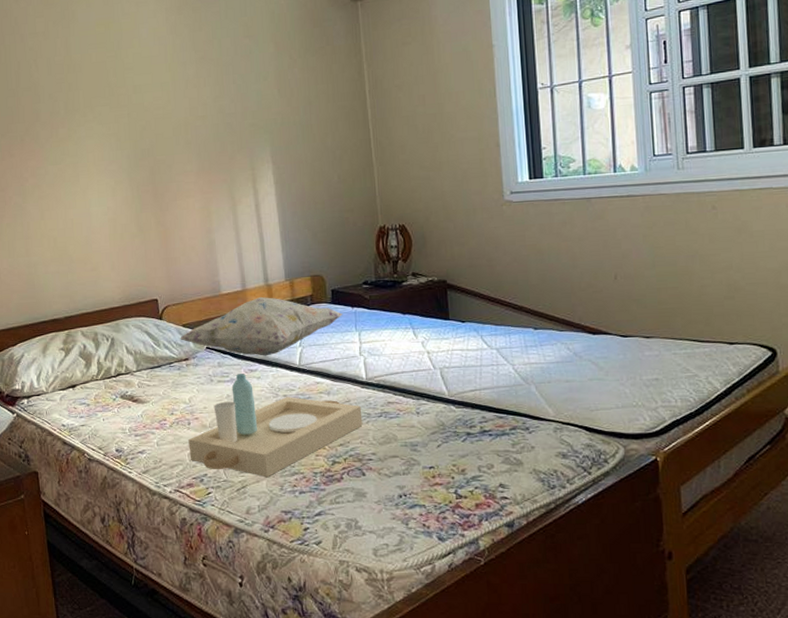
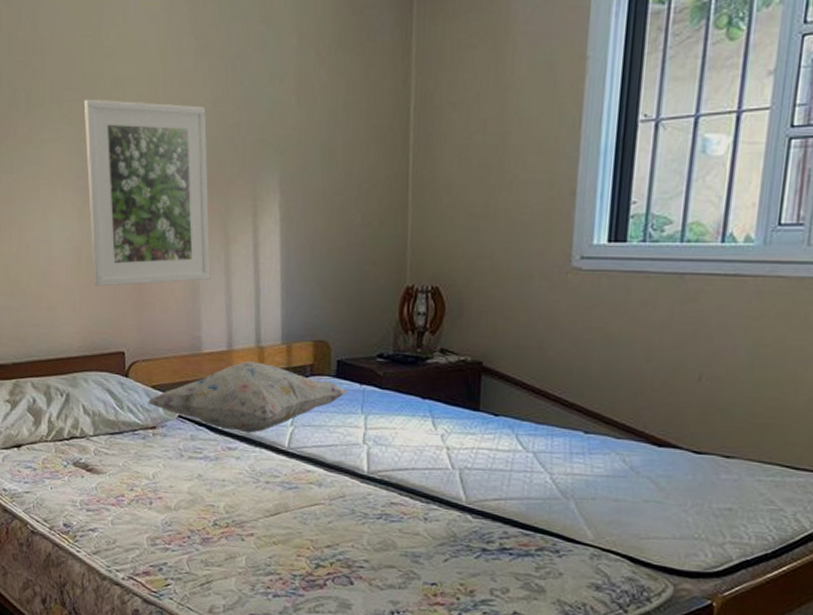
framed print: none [110,102,223,248] -> present [83,99,211,287]
serving tray: present [188,374,363,478] -> none [148,451,358,575]

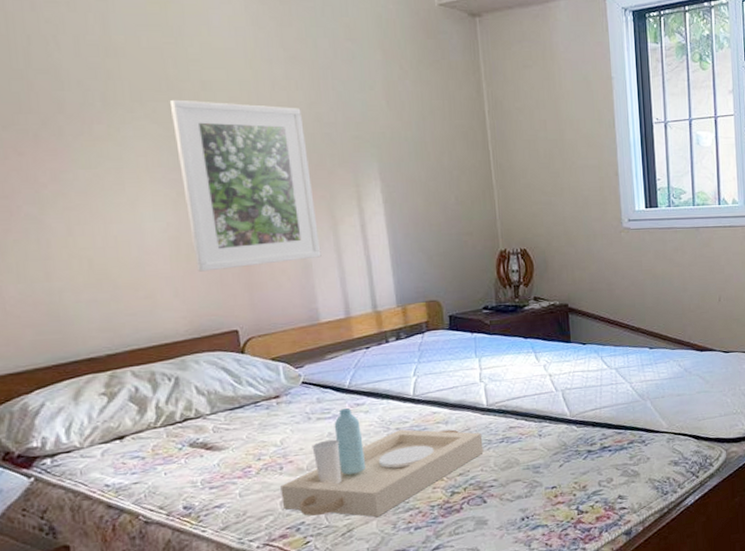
decorative pillow: present [148,360,348,433] -> none [268,324,461,389]
serving tray: none [148,451,358,575] -> present [281,408,484,518]

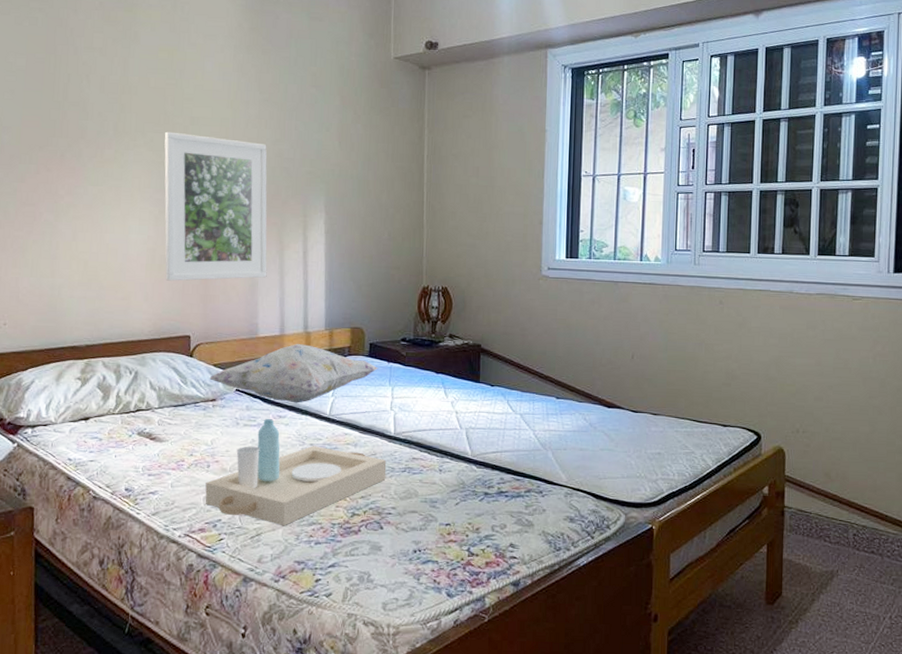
decorative pillow: none [268,324,461,389] -> present [209,343,378,403]

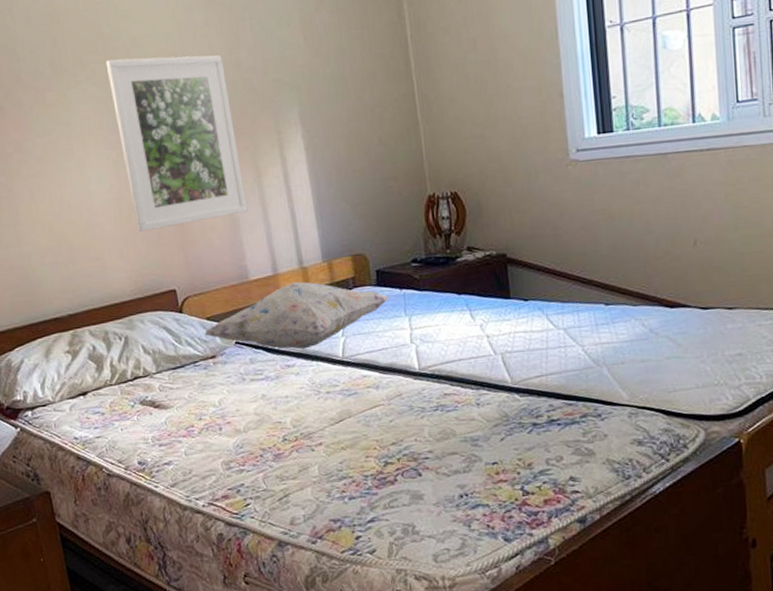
serving tray: present [205,419,387,526] -> none [221,370,417,484]

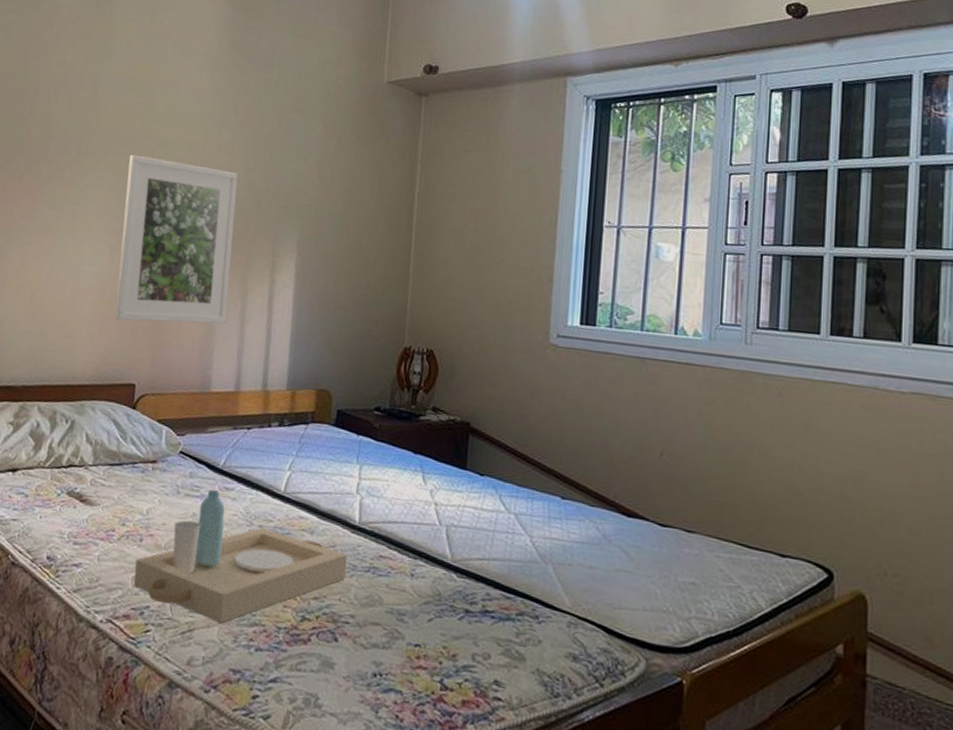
decorative pillow: present [204,281,390,349] -> none [151,403,345,475]
serving tray: none [221,370,417,484] -> present [133,490,348,624]

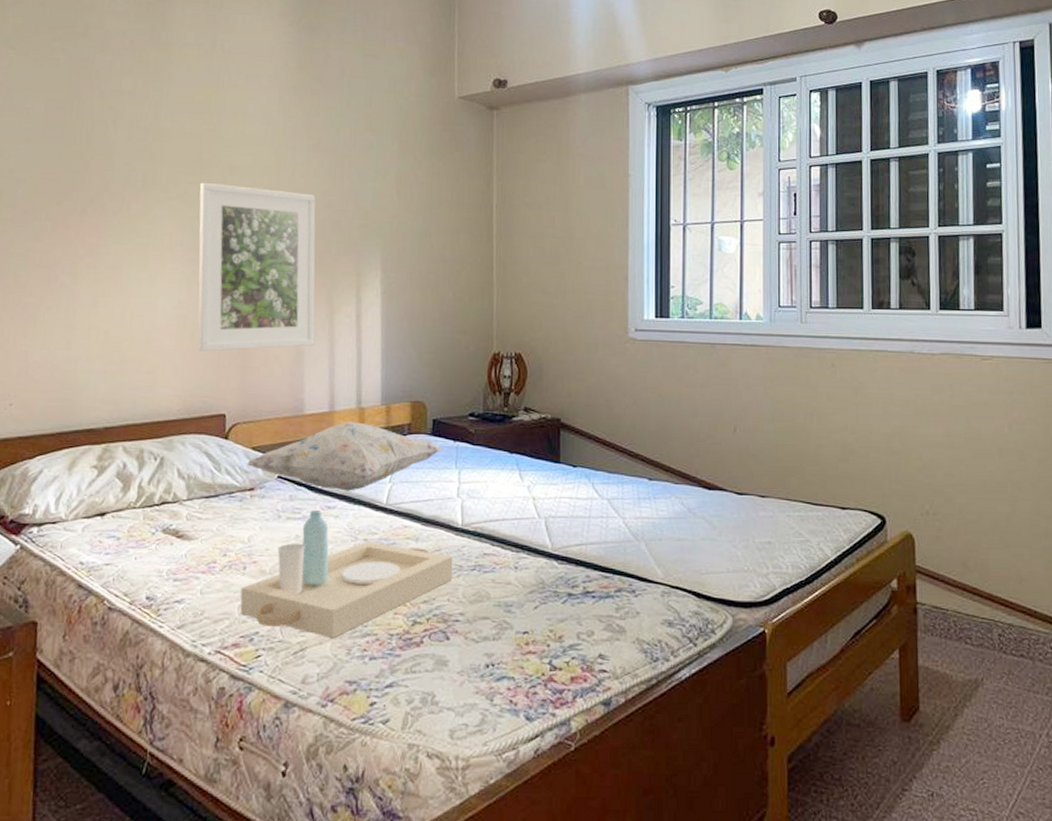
decorative pillow: none [151,403,345,475] -> present [247,421,443,491]

